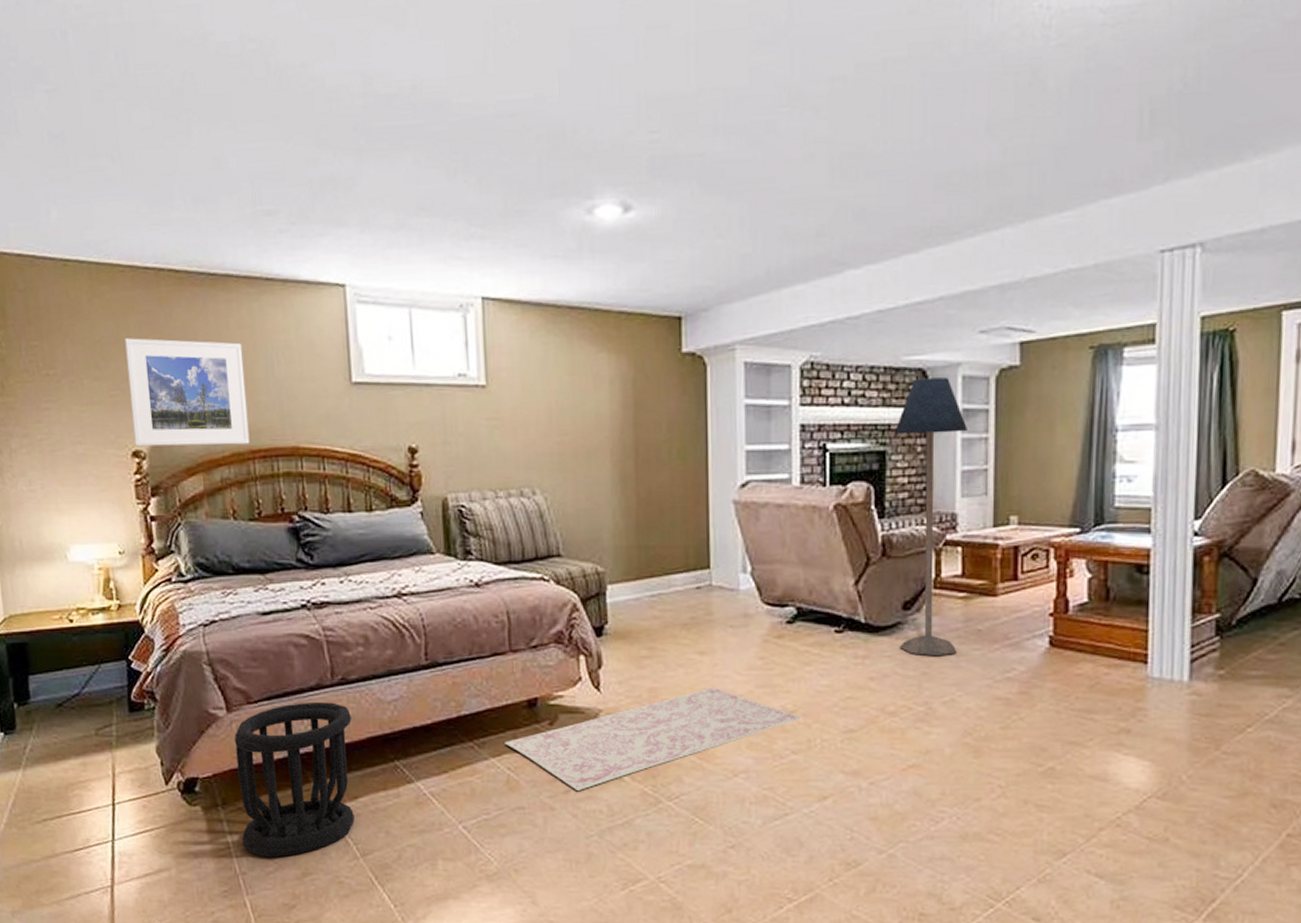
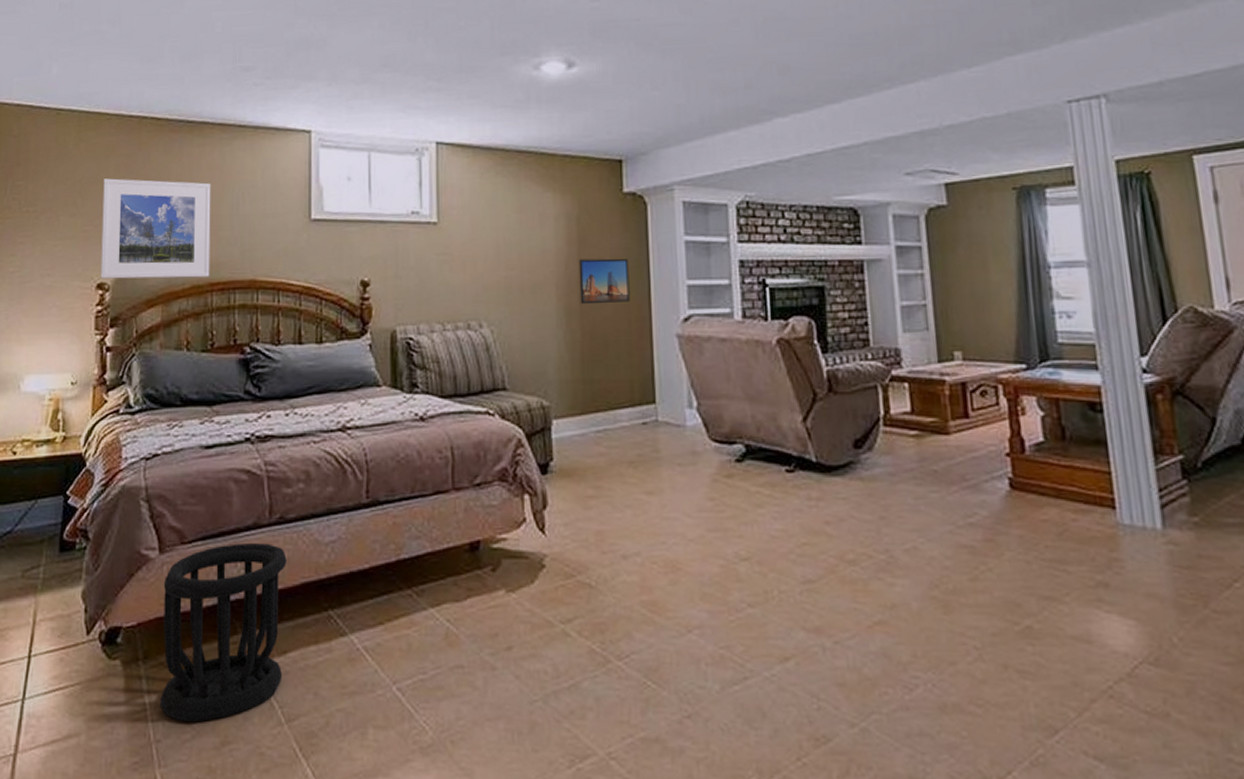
rug: present [505,687,803,792] -> none [445,531,758,648]
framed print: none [634,422,687,471] -> present [579,258,630,305]
floor lamp: present [894,377,967,657] -> none [831,216,913,499]

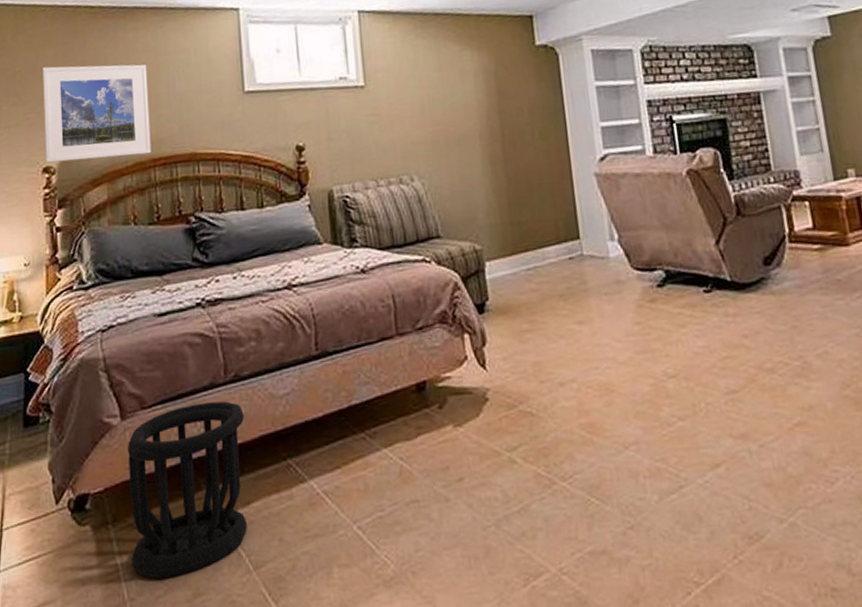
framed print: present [579,258,630,305] -> none [499,107,550,153]

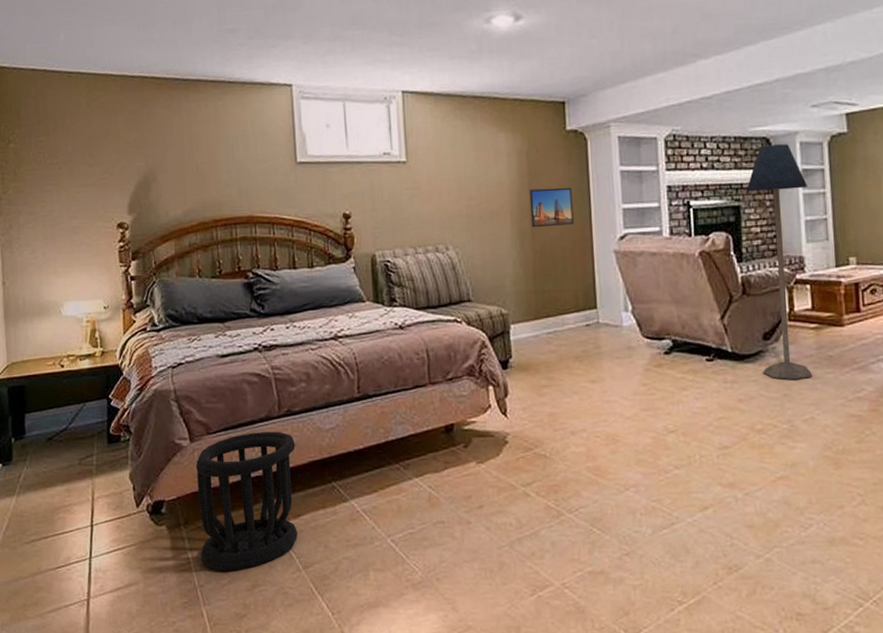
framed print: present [42,64,152,163] -> none [114,132,213,220]
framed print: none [499,107,550,153] -> present [529,187,574,228]
floor lamp: none [730,50,821,310] -> present [746,144,812,380]

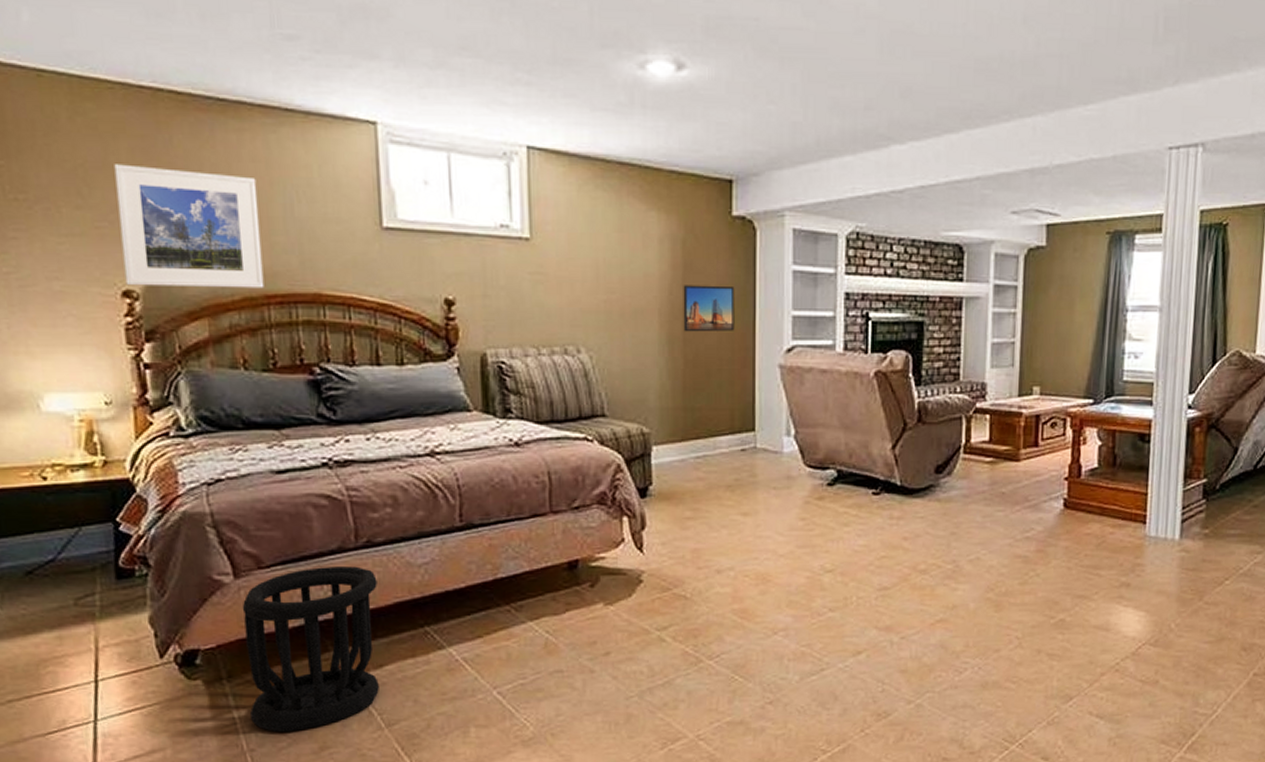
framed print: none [114,132,213,220] -> present [114,164,264,289]
floor lamp: present [746,144,812,380] -> none [931,254,998,518]

